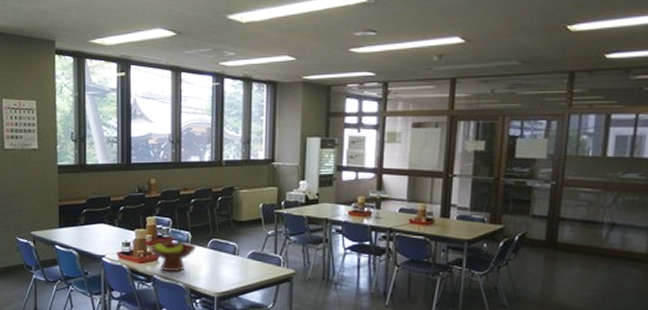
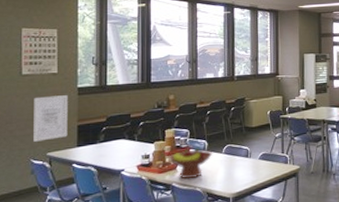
wall art: none [17,173,50,219] -> present [33,95,68,142]

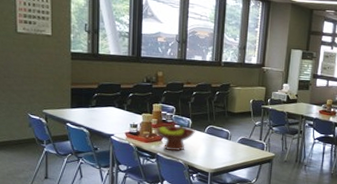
wall art: present [33,95,68,142] -> none [30,56,62,99]

